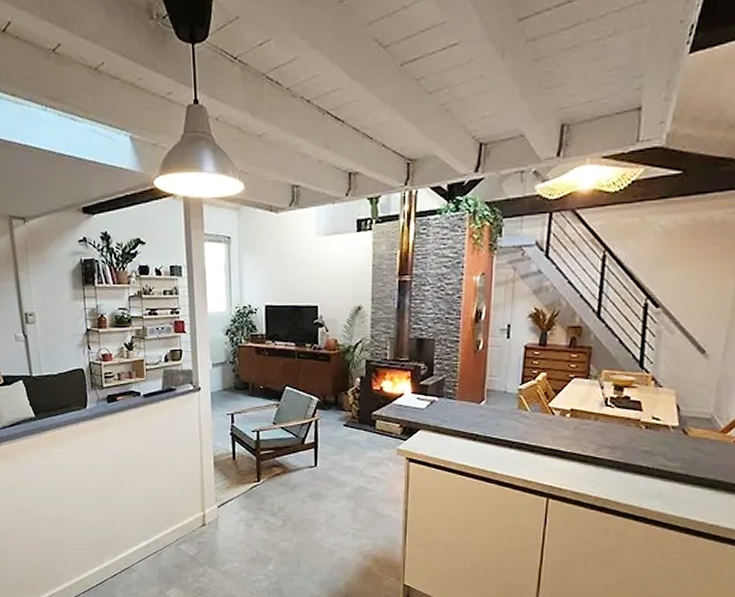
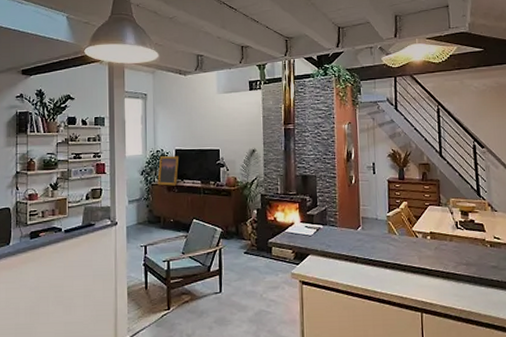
picture frame: none [244,313,270,348] -> present [157,156,179,186]

